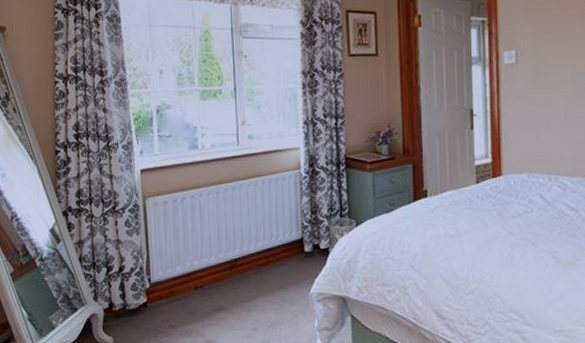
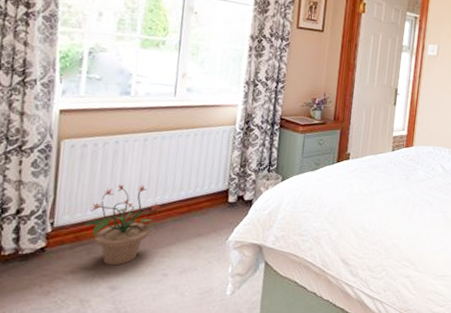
potted plant: none [175,238,241,320] -> present [83,184,161,266]

